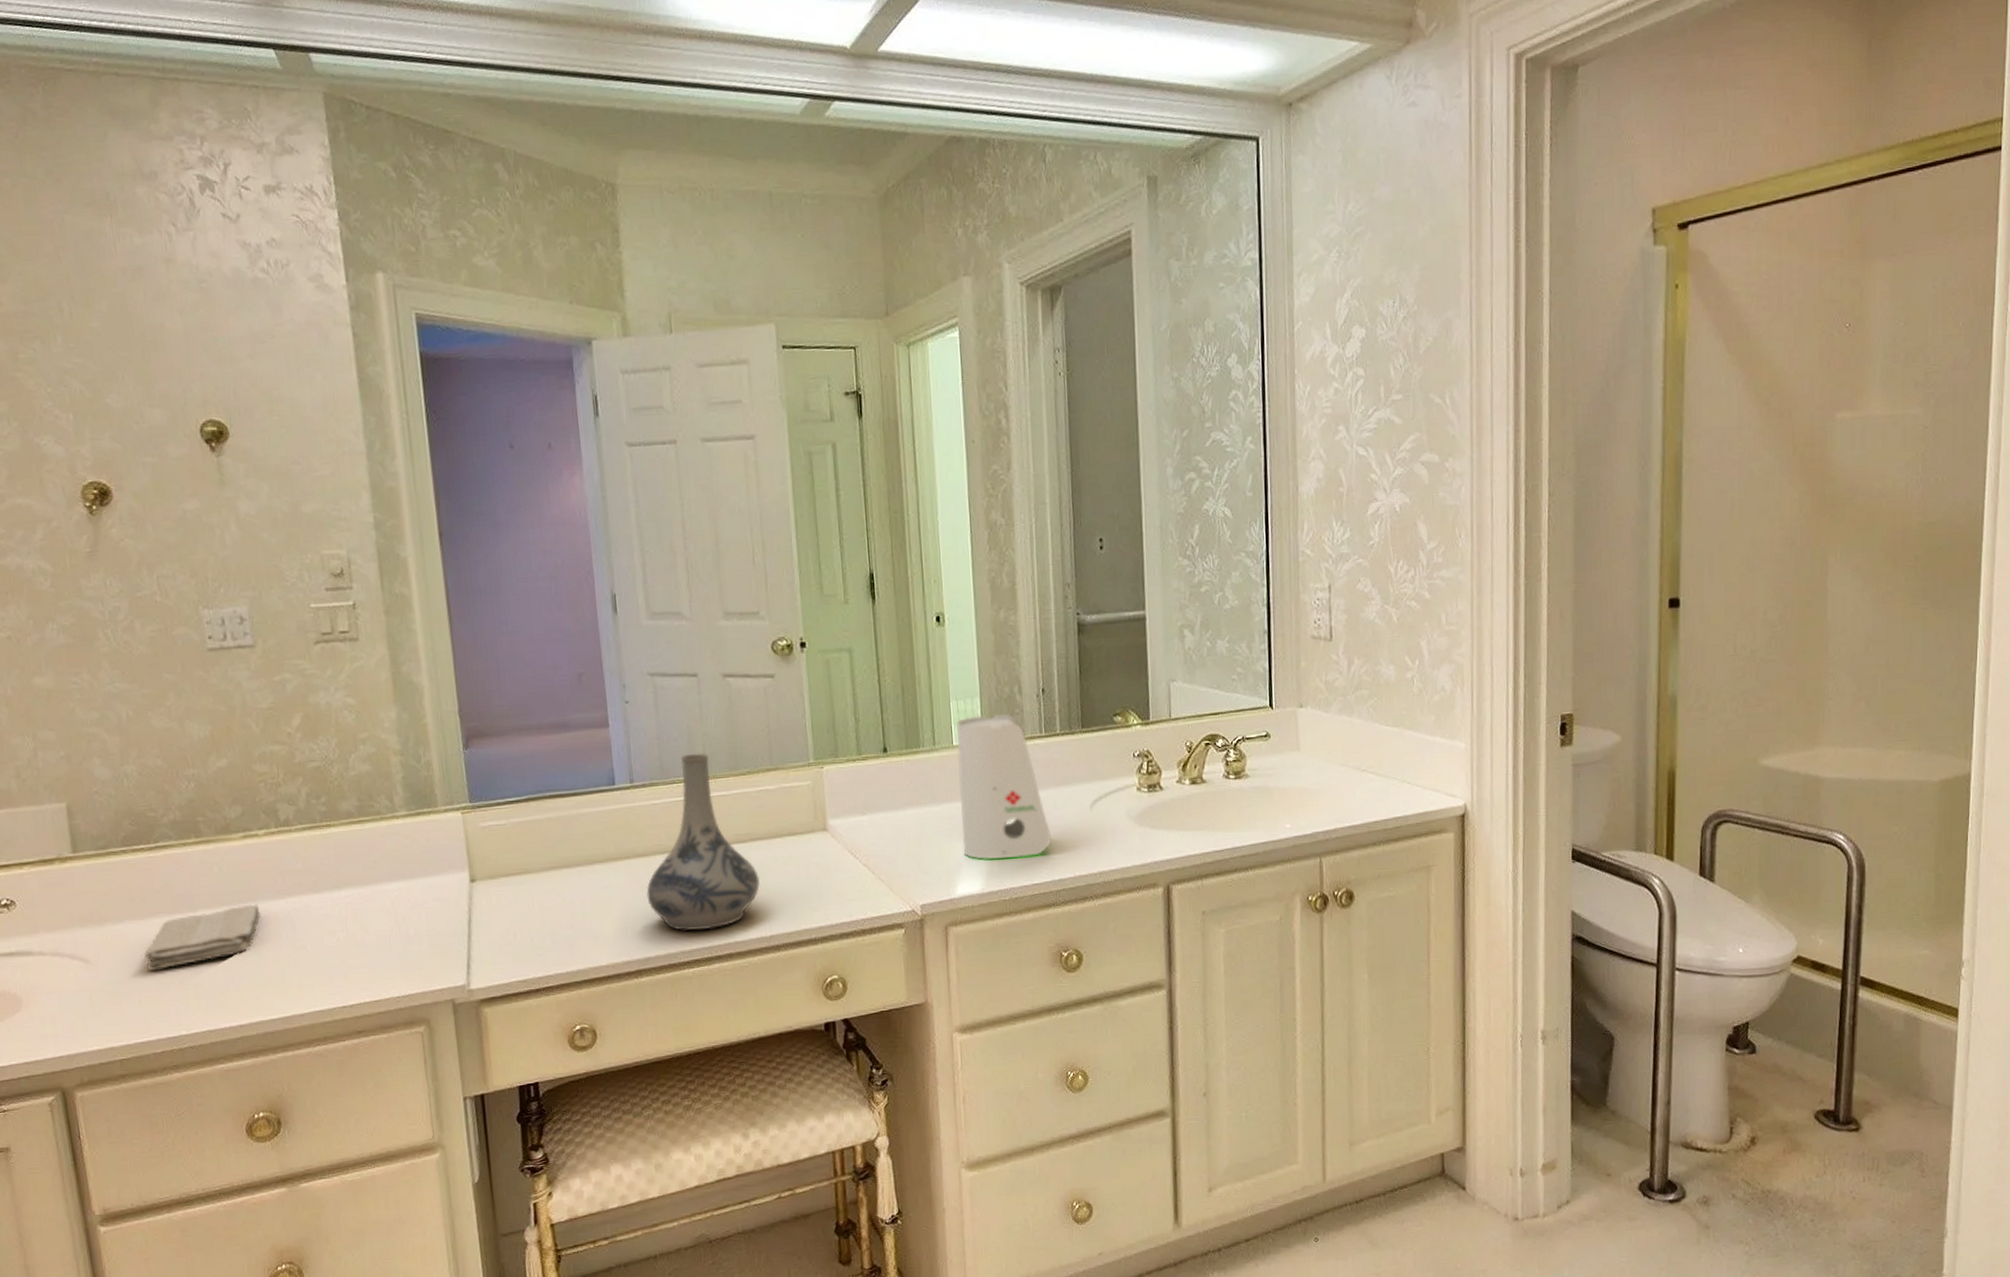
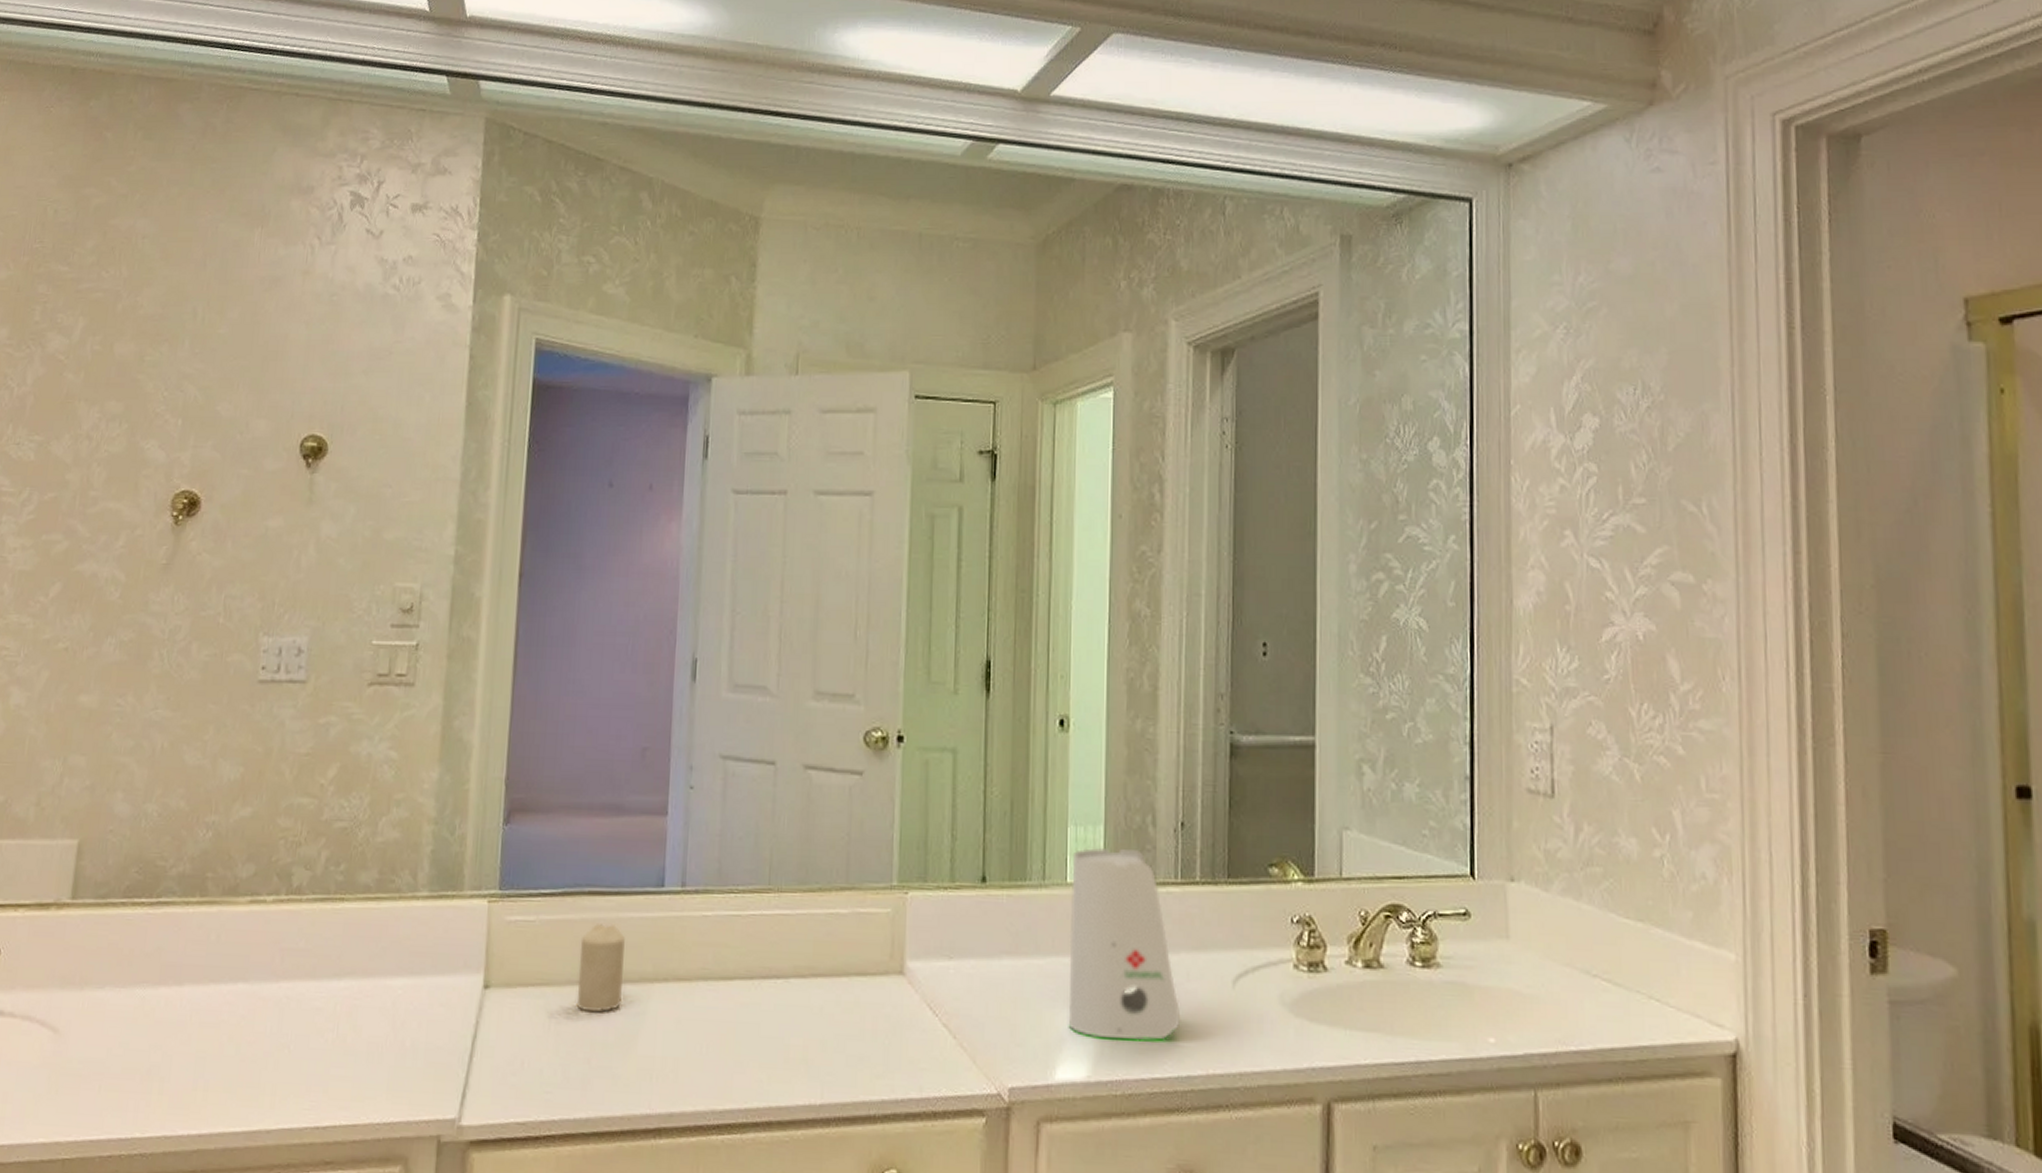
washcloth: present [144,904,261,970] -> none [116,984,250,1052]
candle: none [549,819,593,890] -> present [576,922,625,1012]
decorative vase: present [646,753,760,932] -> none [681,858,817,1087]

